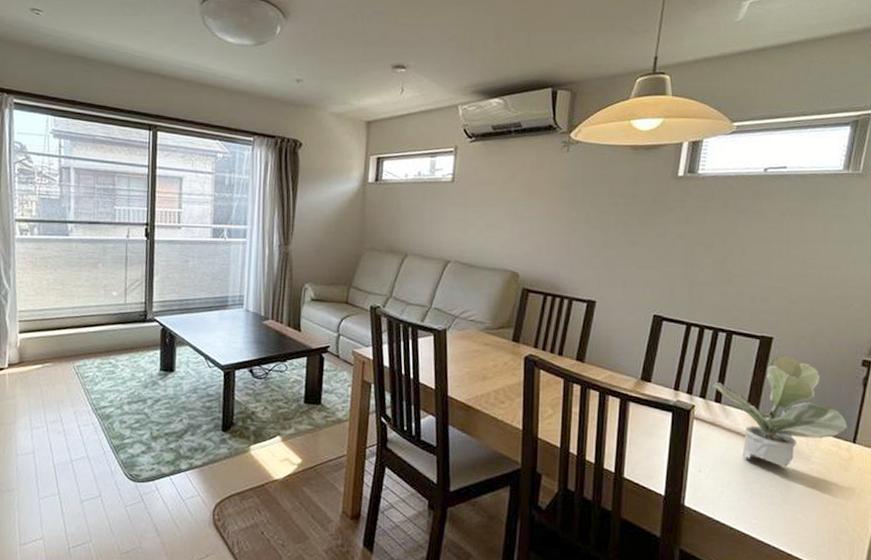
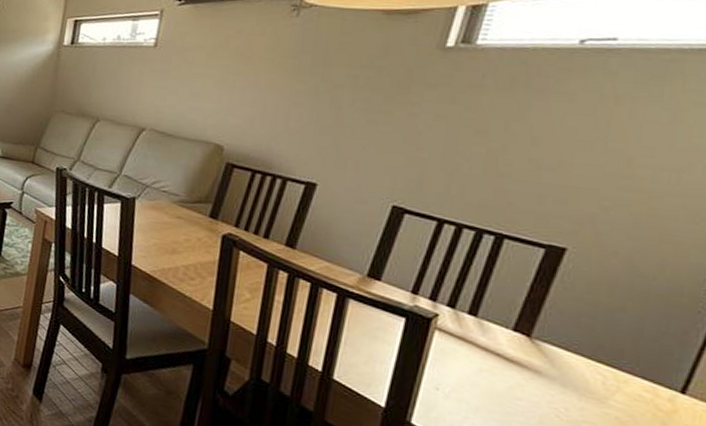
potted plant: present [712,355,847,466] -> none [466,271,674,404]

